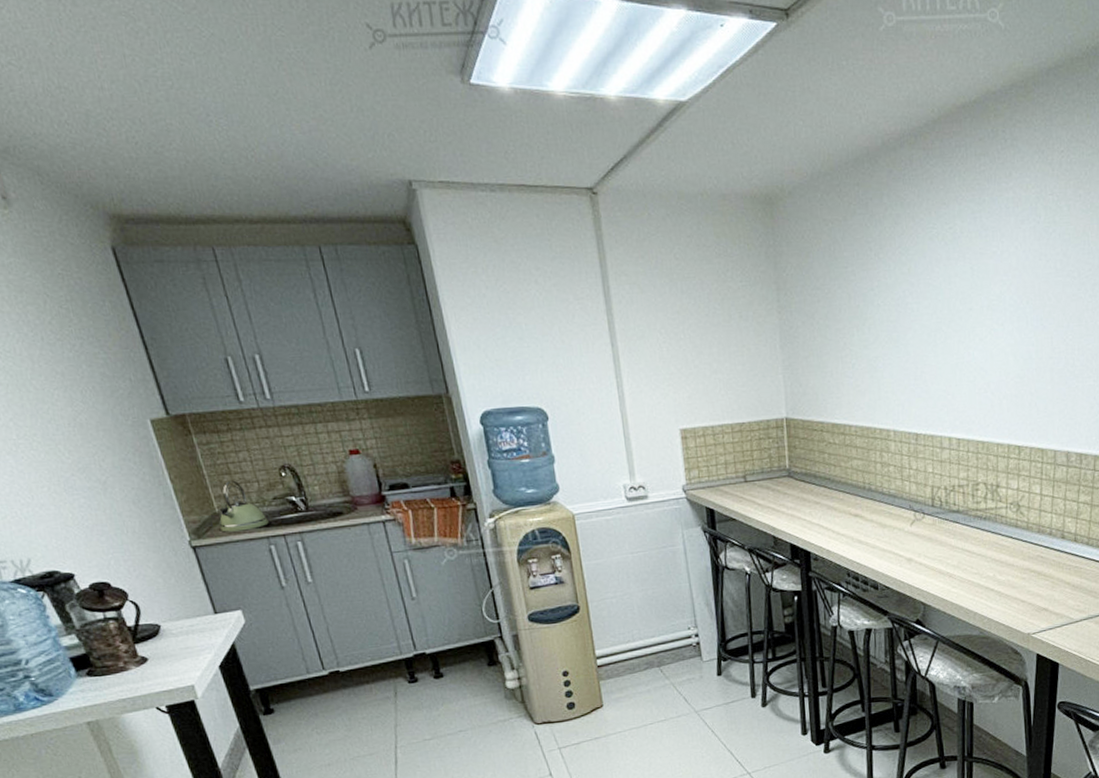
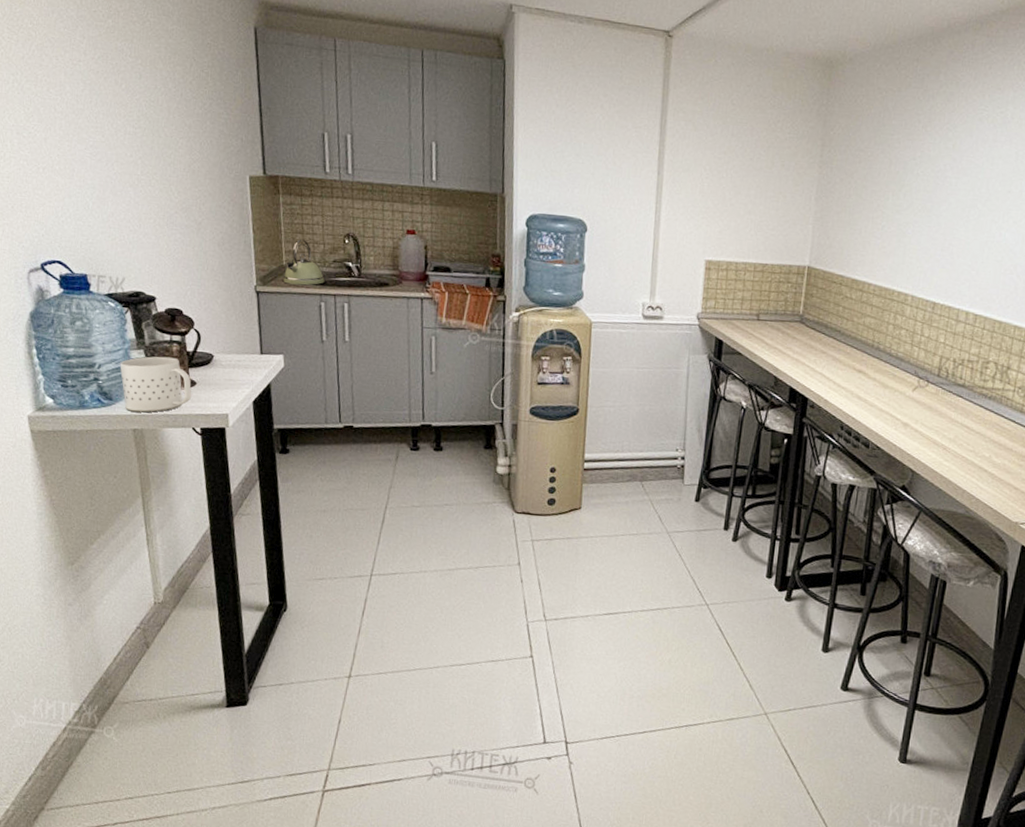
mug: none [50,636,147,704] -> present [120,356,192,413]

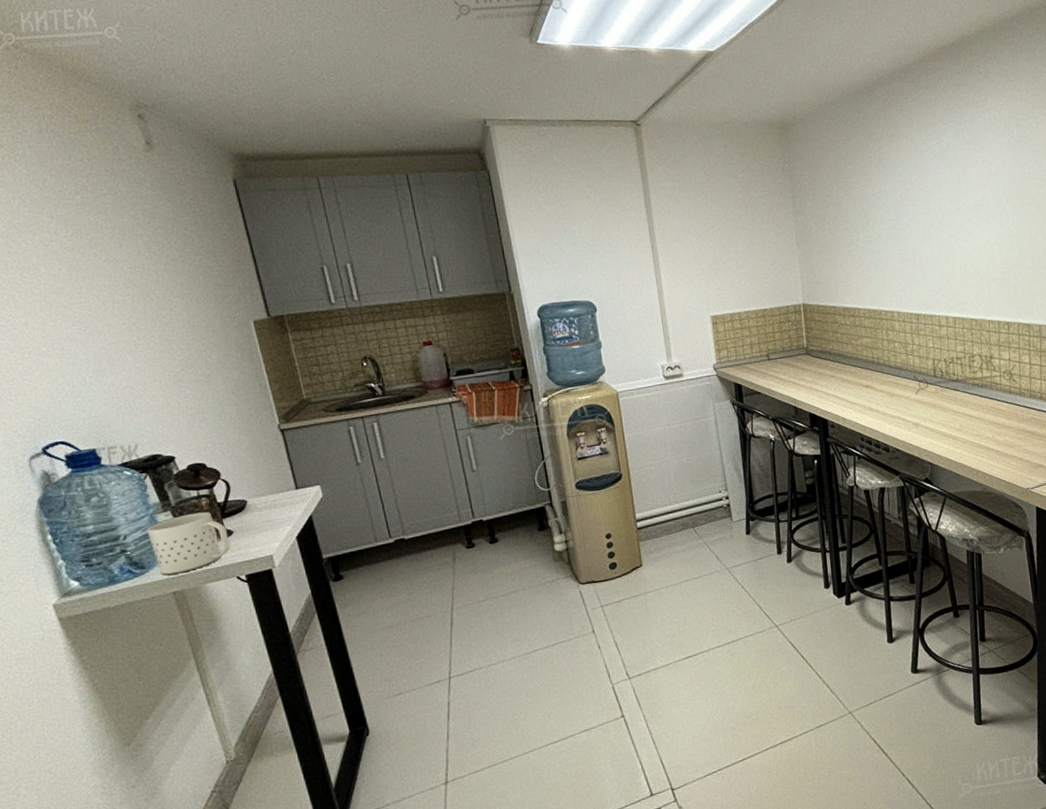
kettle: present [282,239,326,286] -> none [305,370,351,417]

